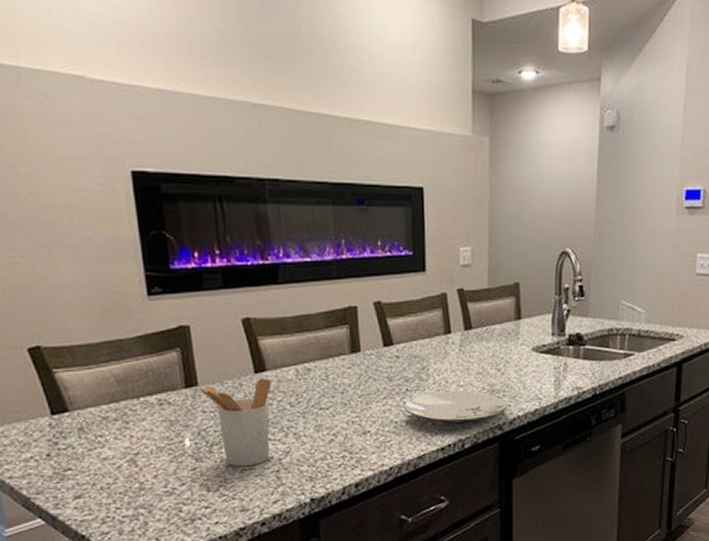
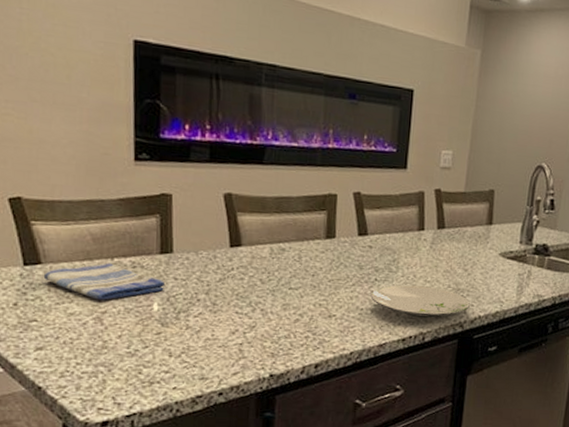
dish towel: none [72,403,194,442] -> present [43,263,165,300]
utensil holder: present [200,379,271,467] -> none [174,253,245,337]

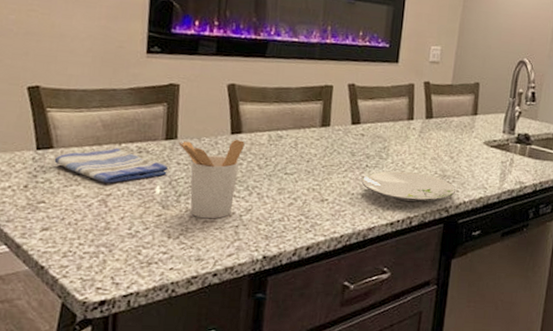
utensil holder: none [174,253,245,337] -> present [178,140,245,219]

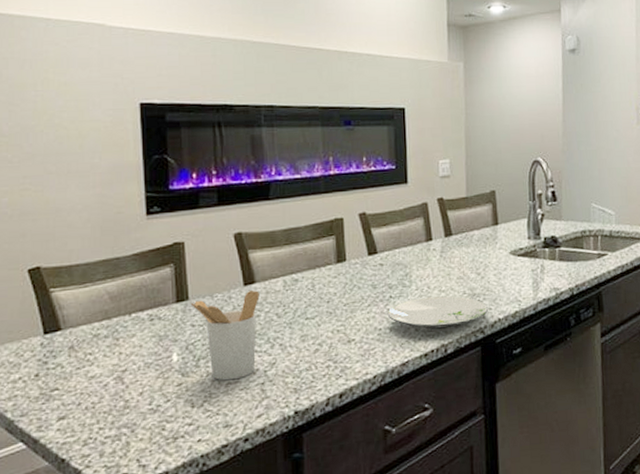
dish towel: present [54,148,168,183] -> none [63,319,182,359]

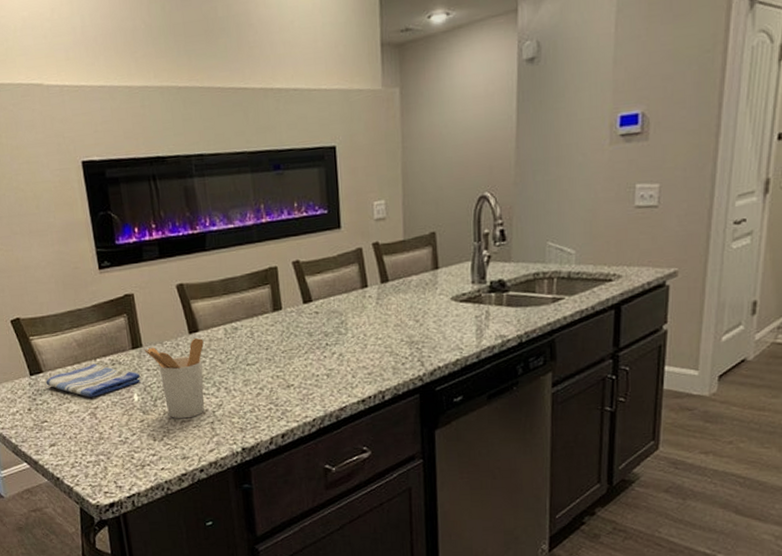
dish towel: none [63,319,182,359] -> present [45,363,140,397]
plate: present [387,296,489,329] -> none [324,343,428,376]

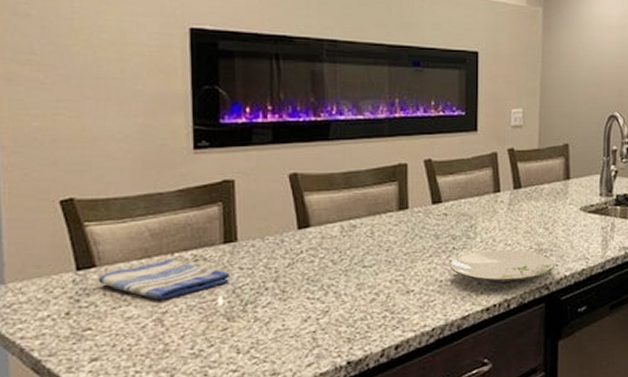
utensil holder: present [144,338,204,419] -> none [239,235,314,327]
plate: none [324,343,428,376] -> present [449,250,555,283]

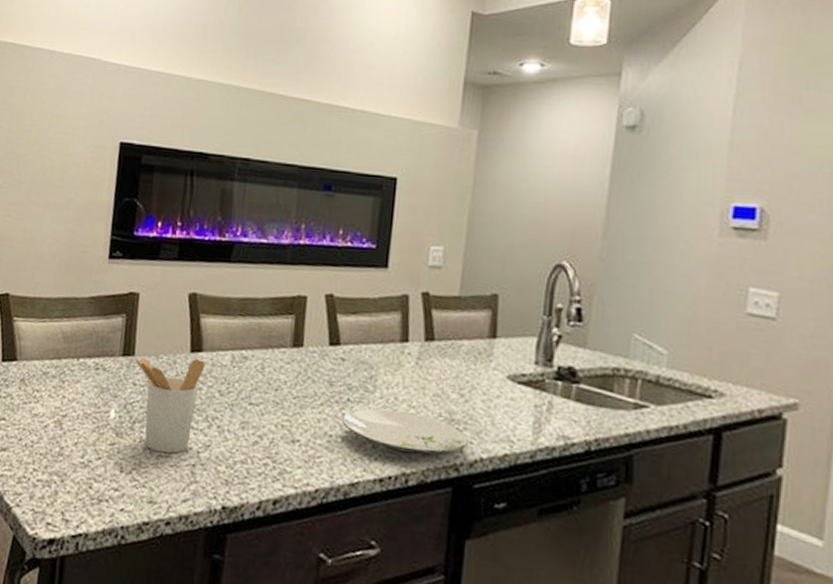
dish towel: present [98,258,229,300] -> none [16,363,124,403]
utensil holder: none [239,235,314,327] -> present [135,358,205,454]

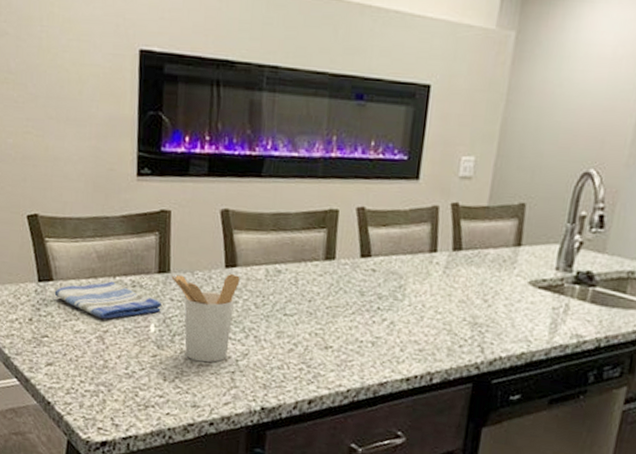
dish towel: none [16,363,124,403] -> present [54,281,161,319]
plate: present [341,408,469,455] -> none [371,315,490,356]

